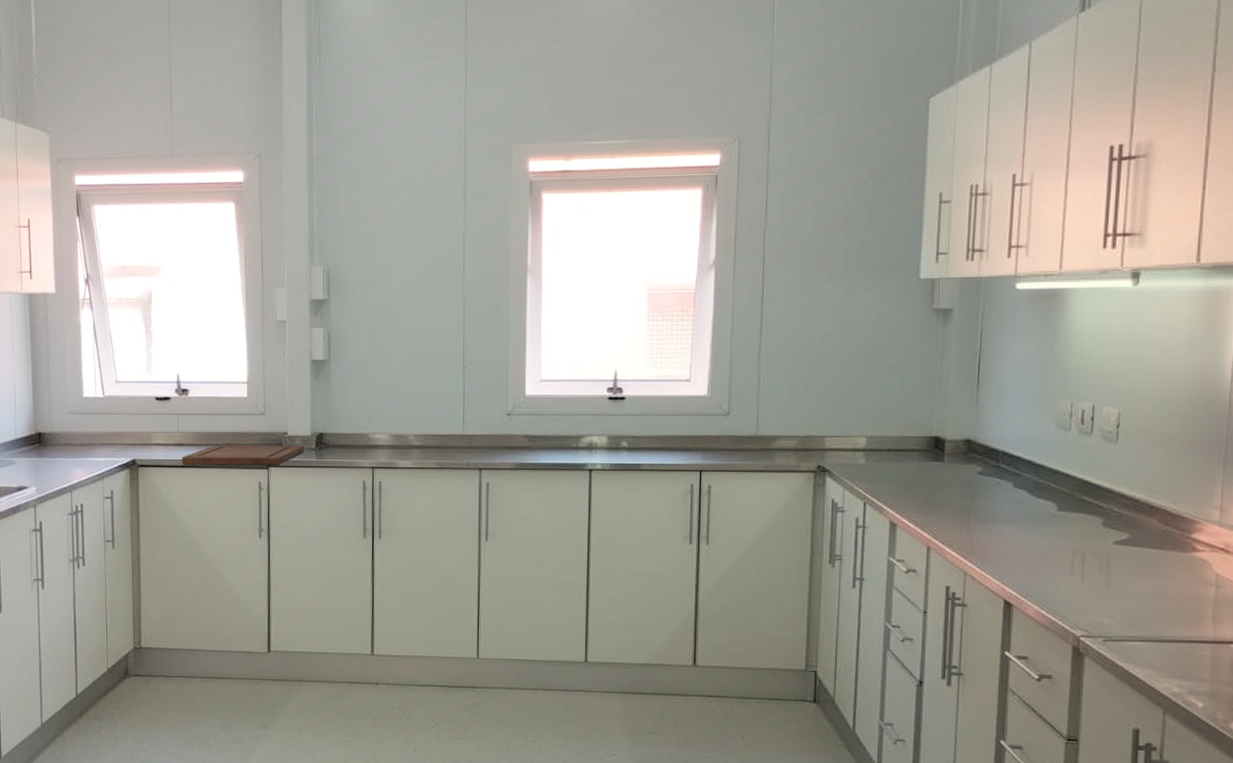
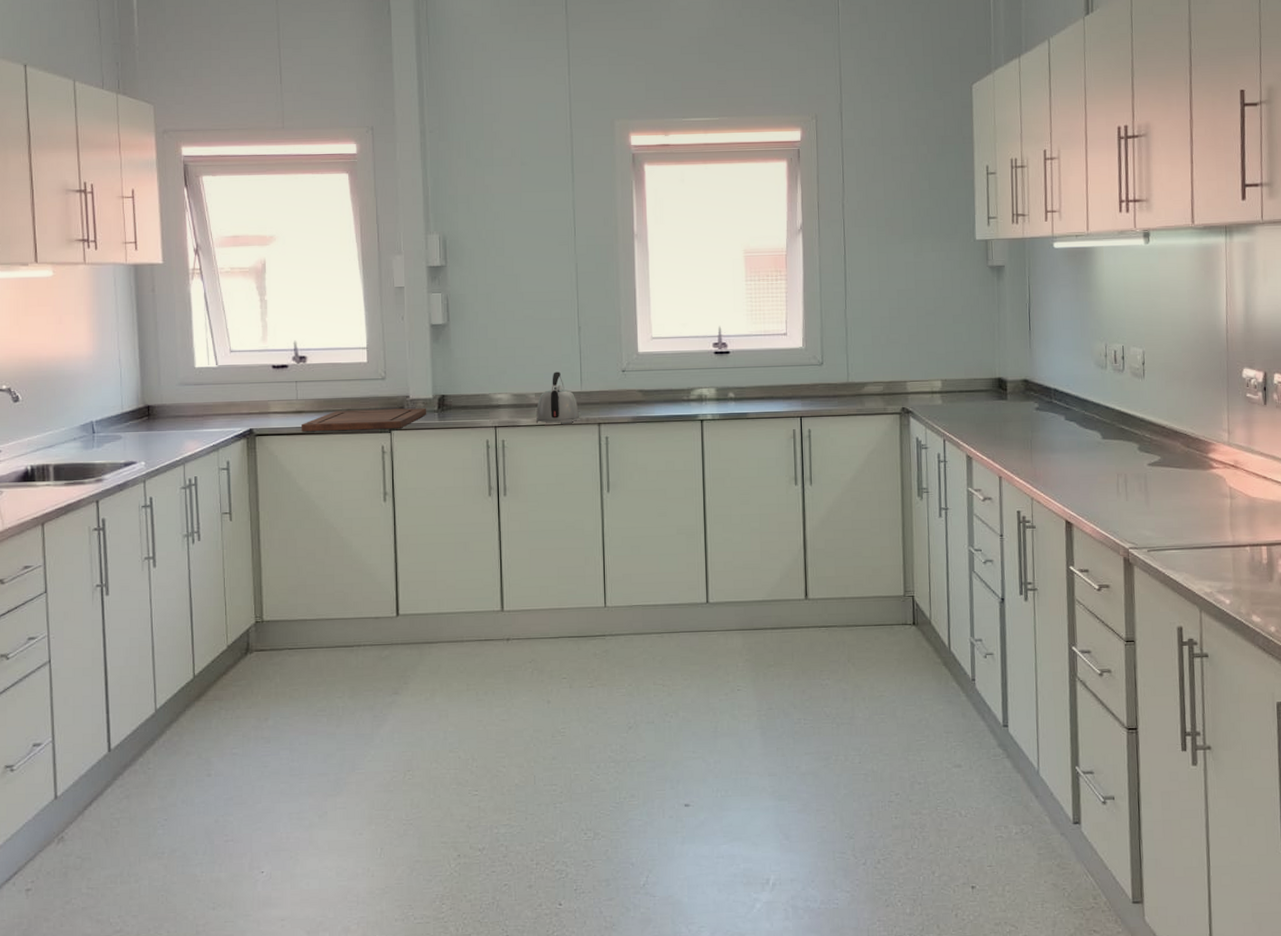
kettle: none [415,413,461,468] -> present [536,371,580,424]

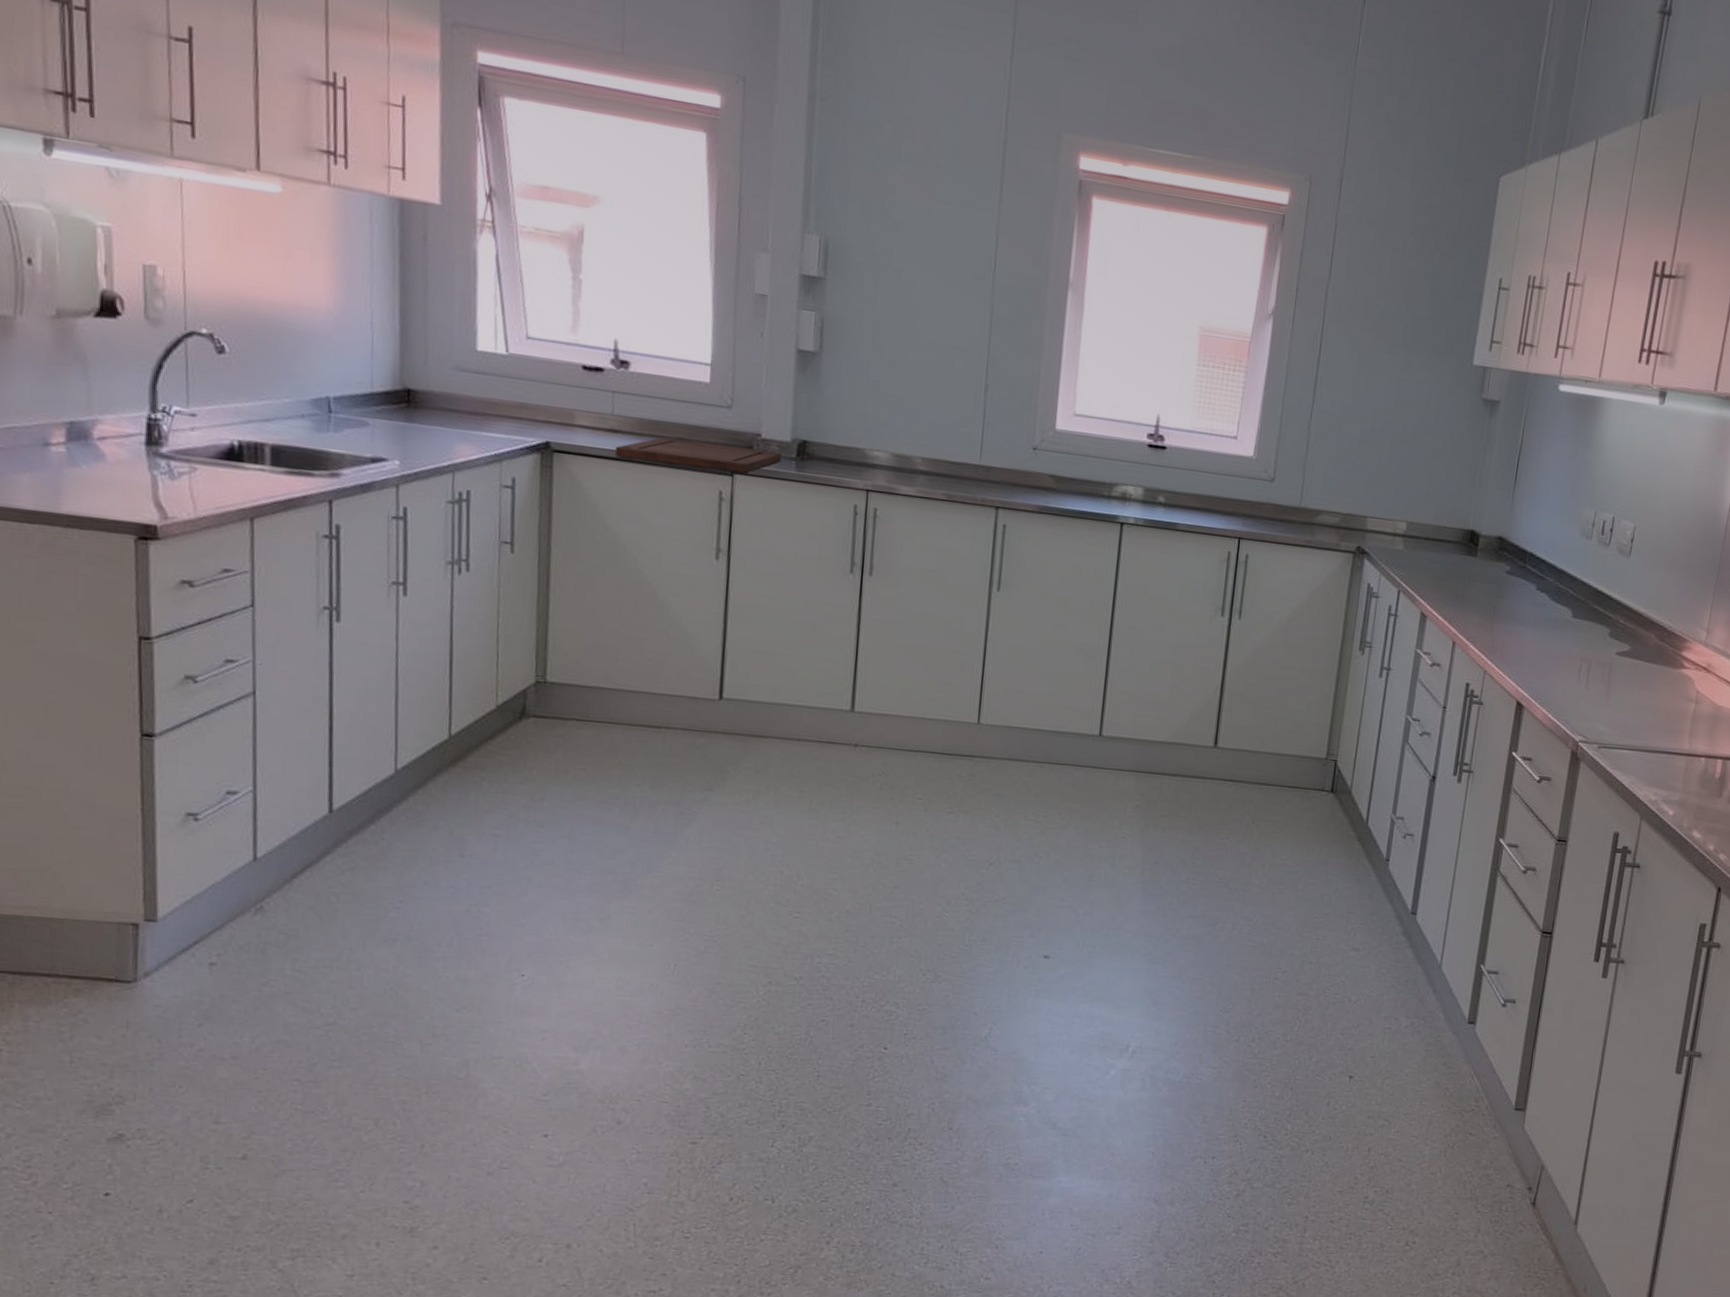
kettle: present [536,371,580,424] -> none [920,435,975,502]

